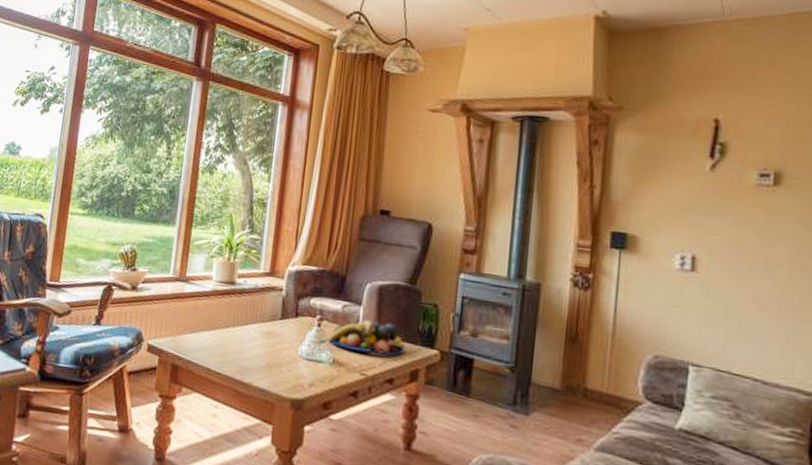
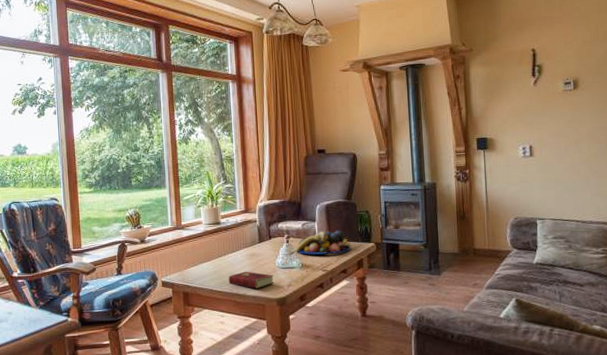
hardcover book: none [232,353,293,380] -> present [228,271,274,289]

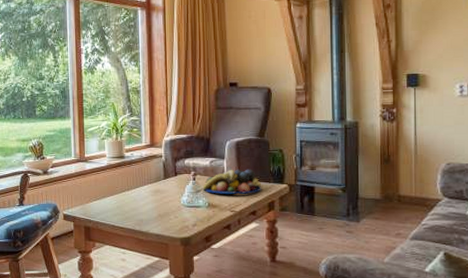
hardcover book: present [228,271,274,289] -> none [131,208,178,227]

